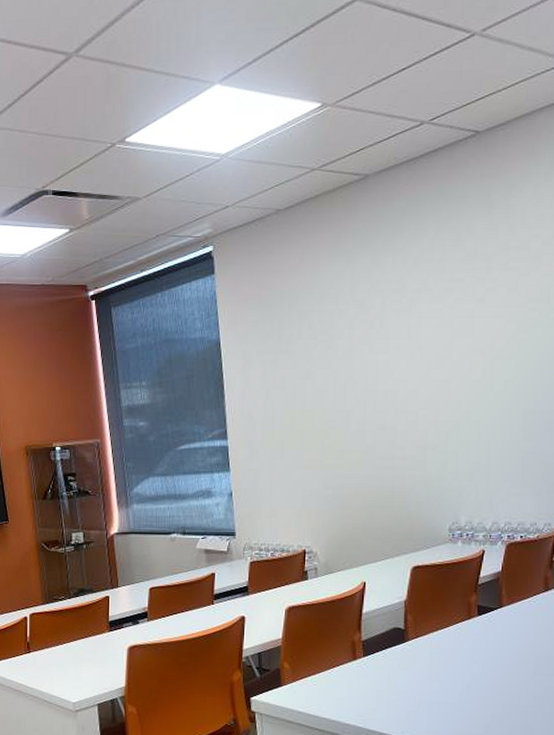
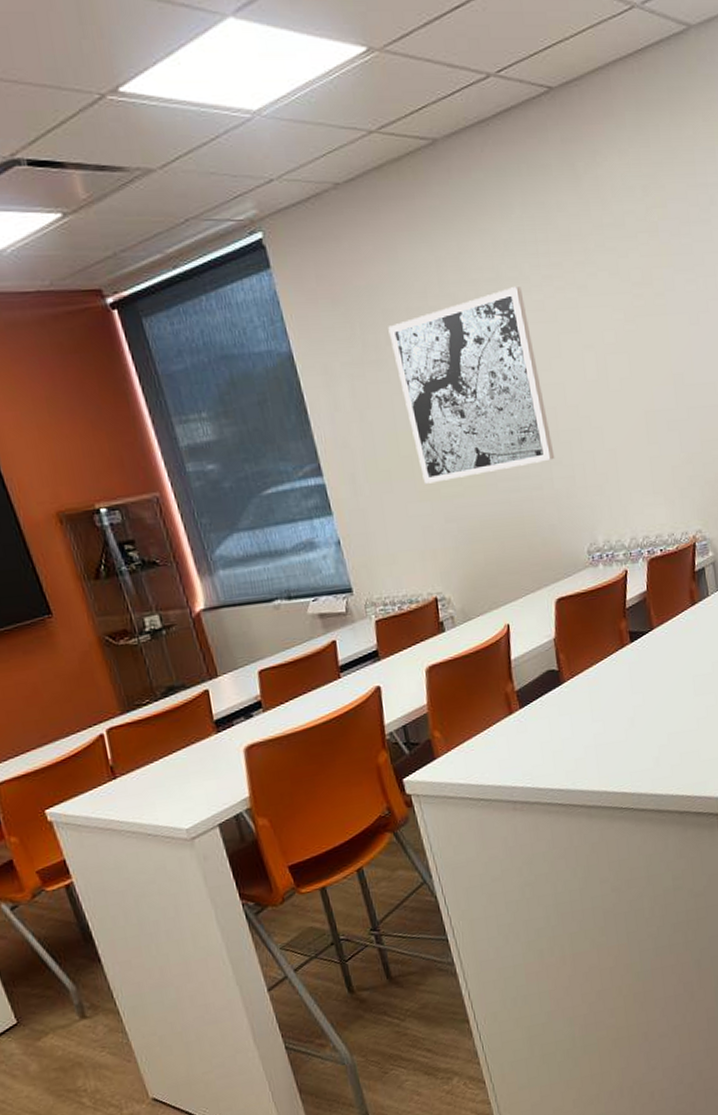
wall art: none [301,297,431,455] -> present [388,287,555,484]

